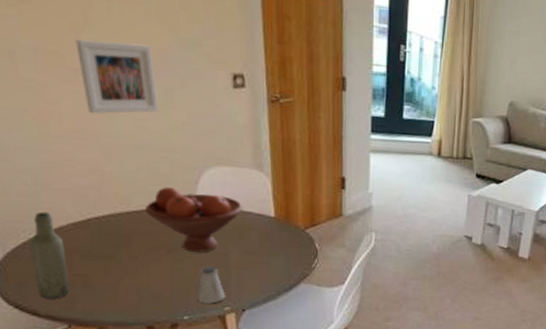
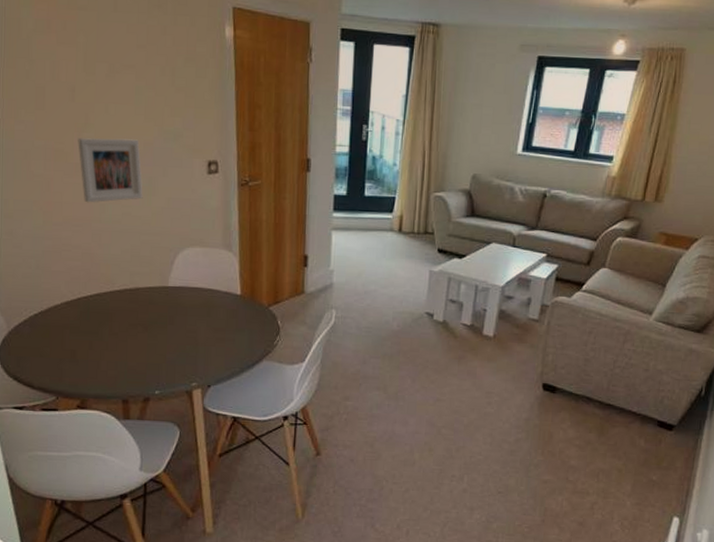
bottle: present [29,211,69,299] -> none [29,292,59,372]
fruit bowl: present [145,187,244,252] -> none [127,268,213,329]
saltshaker: present [198,266,226,304] -> none [168,343,194,379]

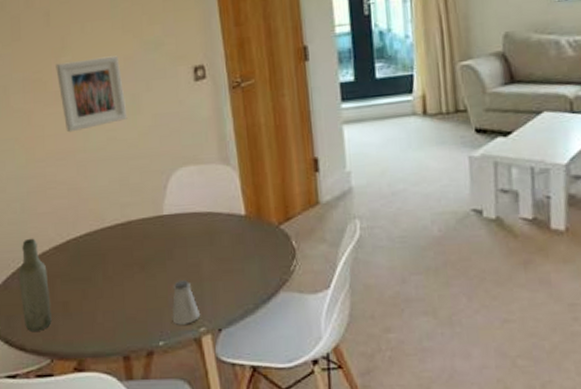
bottle: none [29,292,59,372] -> present [18,238,52,331]
saltshaker: none [168,343,194,379] -> present [172,280,201,325]

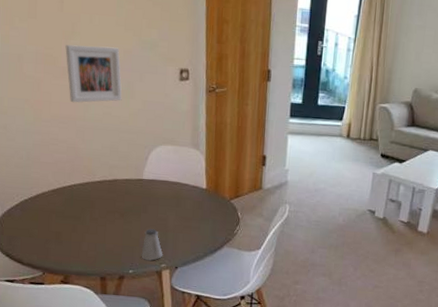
bottle: present [18,238,52,331] -> none [20,180,46,251]

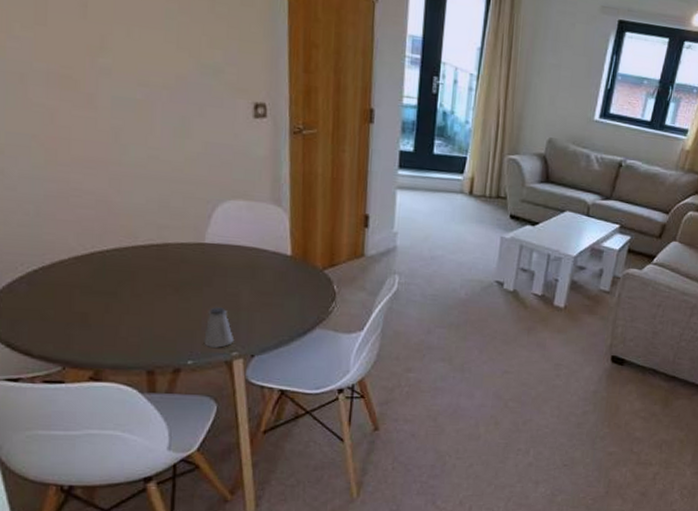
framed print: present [65,44,122,103] -> none [91,63,174,143]

